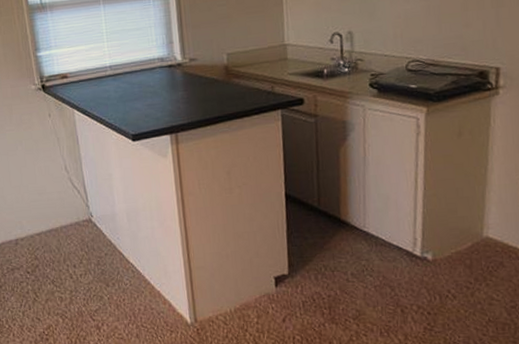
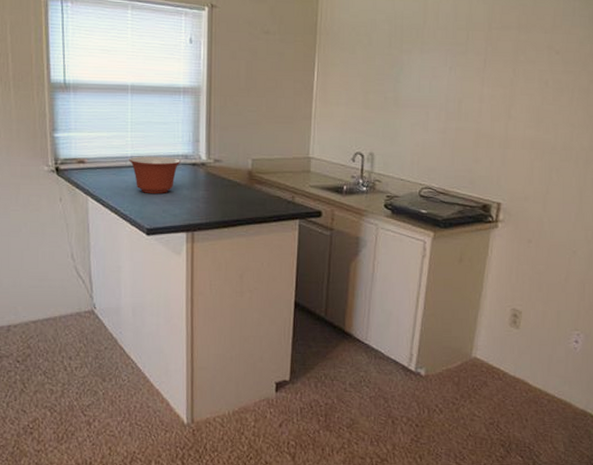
mixing bowl: none [108,62,157,100] -> present [129,156,180,194]

